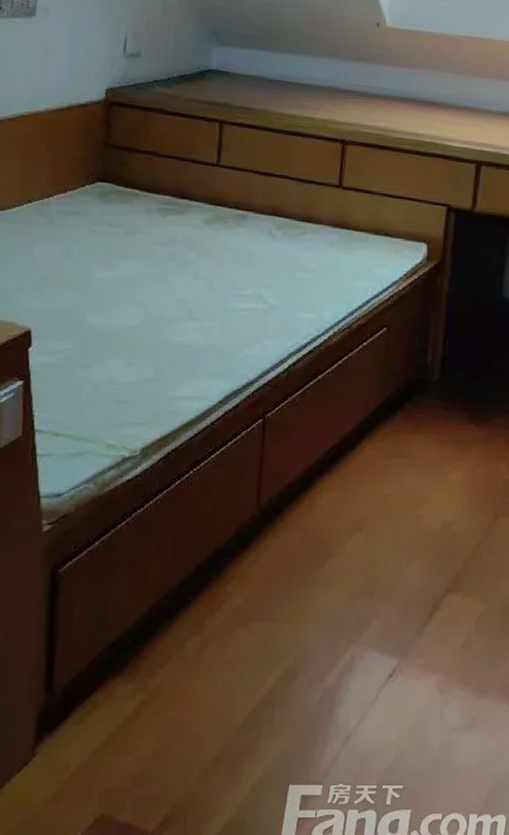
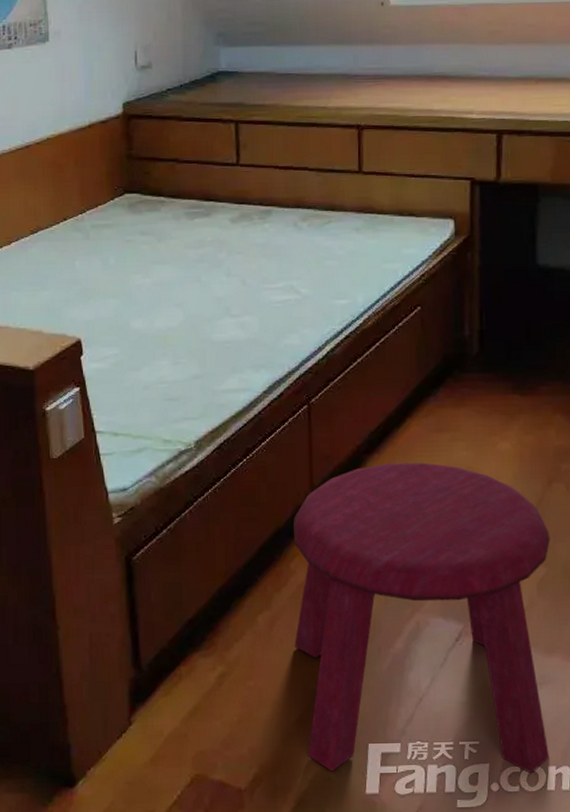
stool: none [222,486,492,822] -> present [293,462,550,774]

